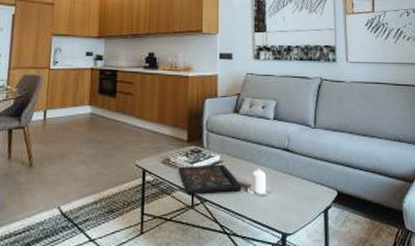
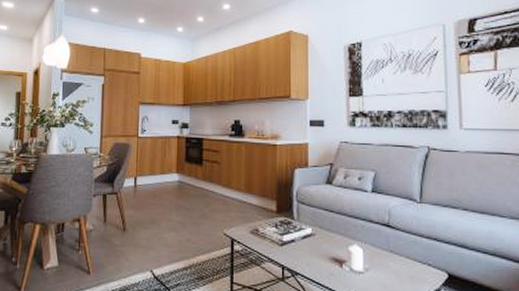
decorative tray: present [178,164,241,194] -> none [267,237,336,267]

